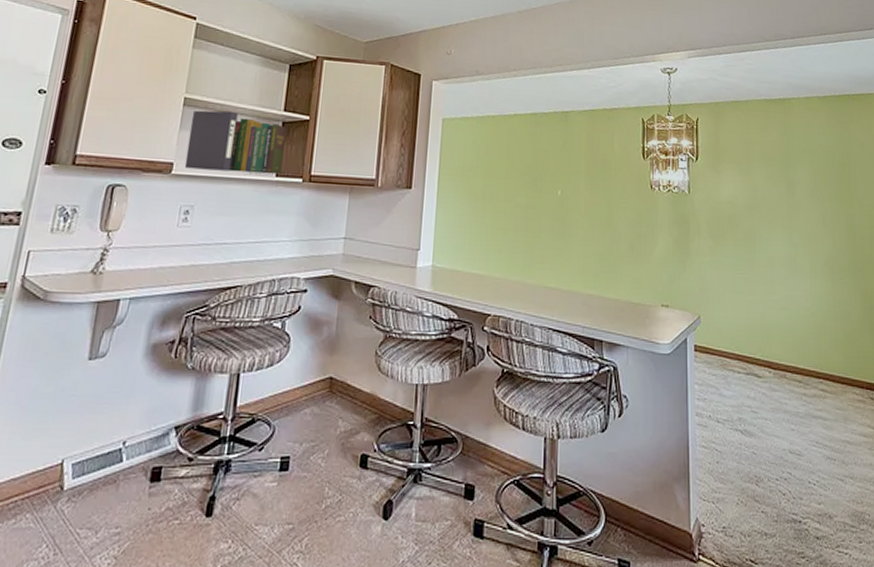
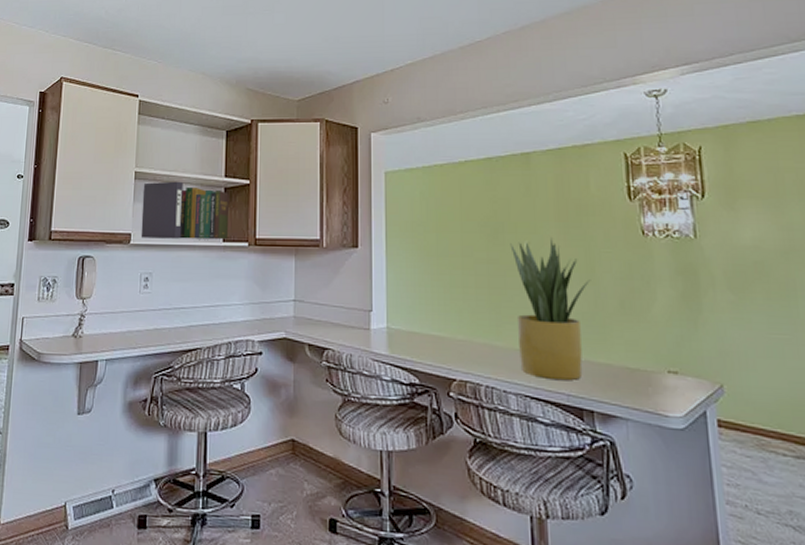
planter: none [546,188,609,315] -> present [510,238,591,381]

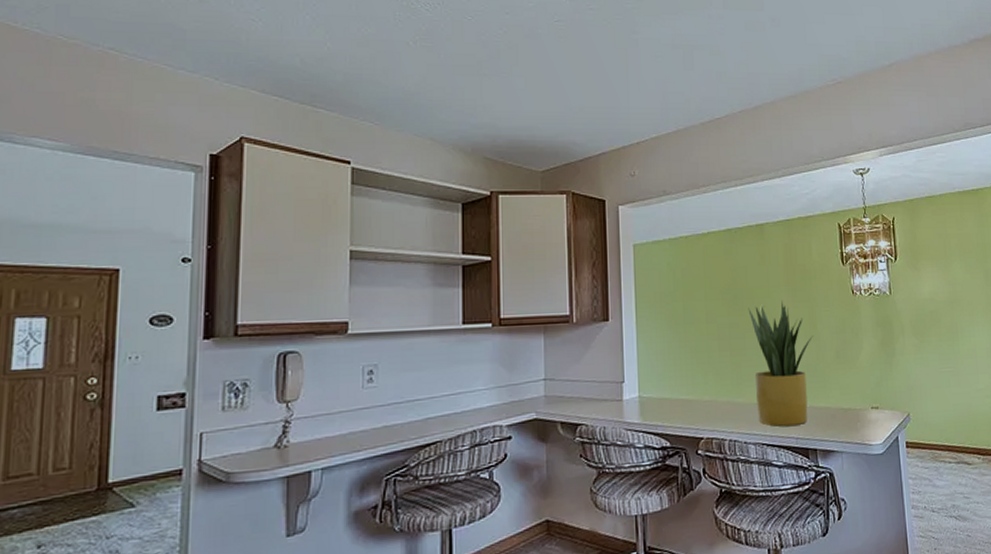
binder: present [141,181,184,239] -> none [361,260,413,326]
books: present [180,186,229,240] -> none [411,265,468,324]

